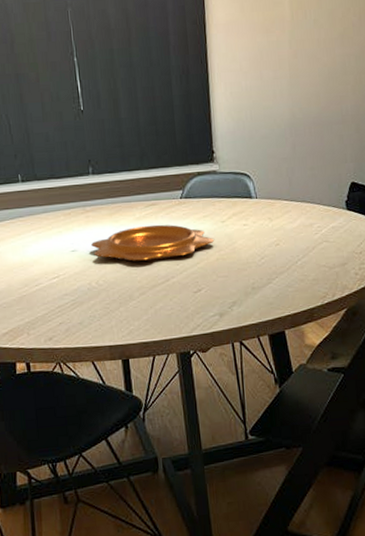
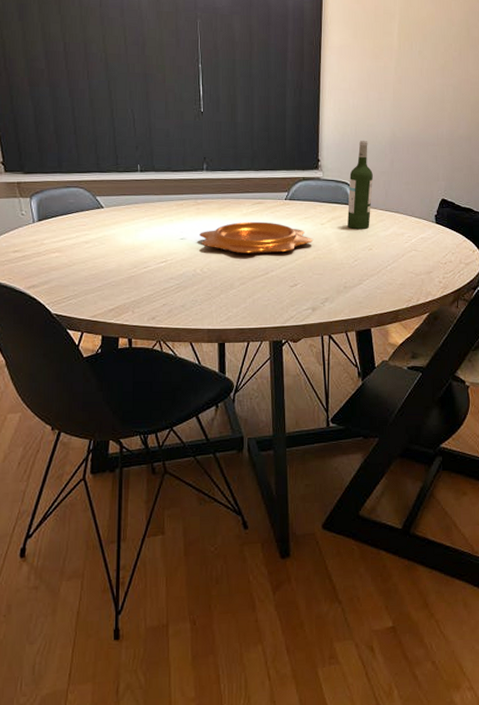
wine bottle: none [248,124,275,225] -> present [347,140,373,230]

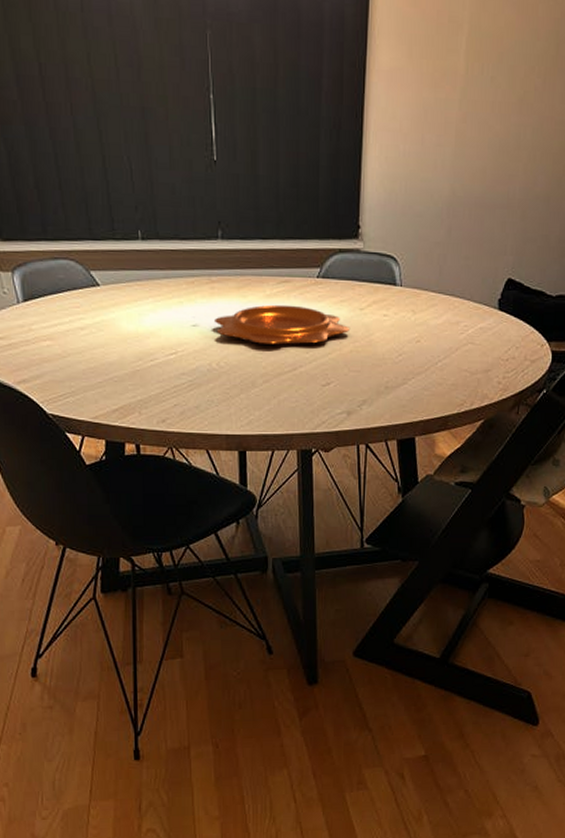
wine bottle: present [347,140,373,230] -> none [392,199,425,317]

